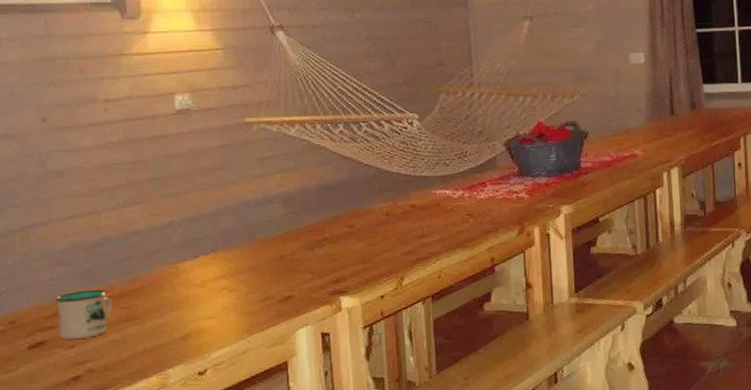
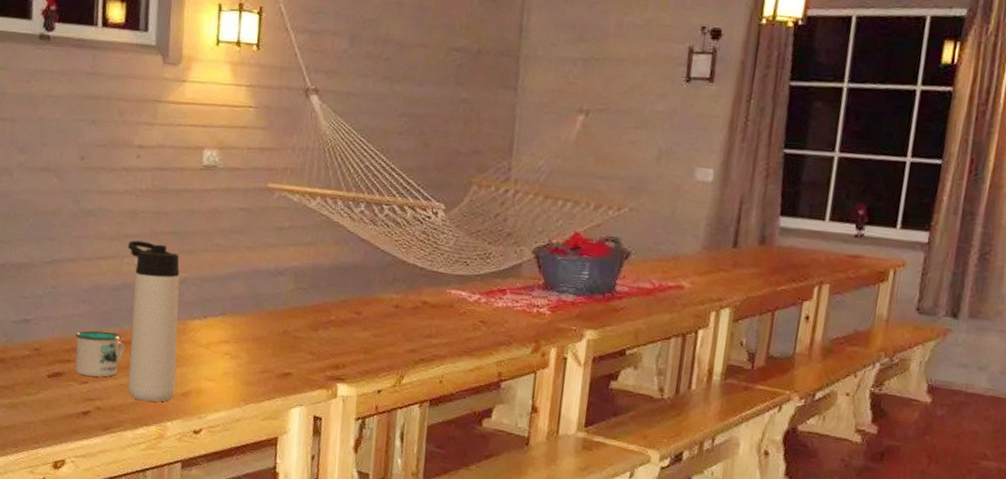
thermos bottle: none [104,192,173,354] -> present [128,240,180,402]

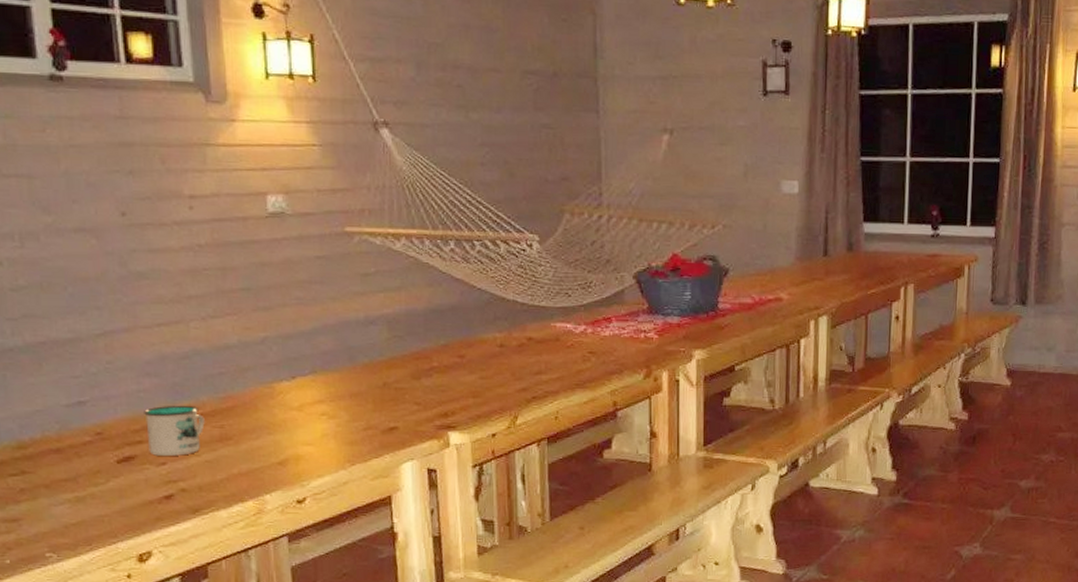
thermos bottle: present [128,240,180,402] -> none [192,301,270,476]

